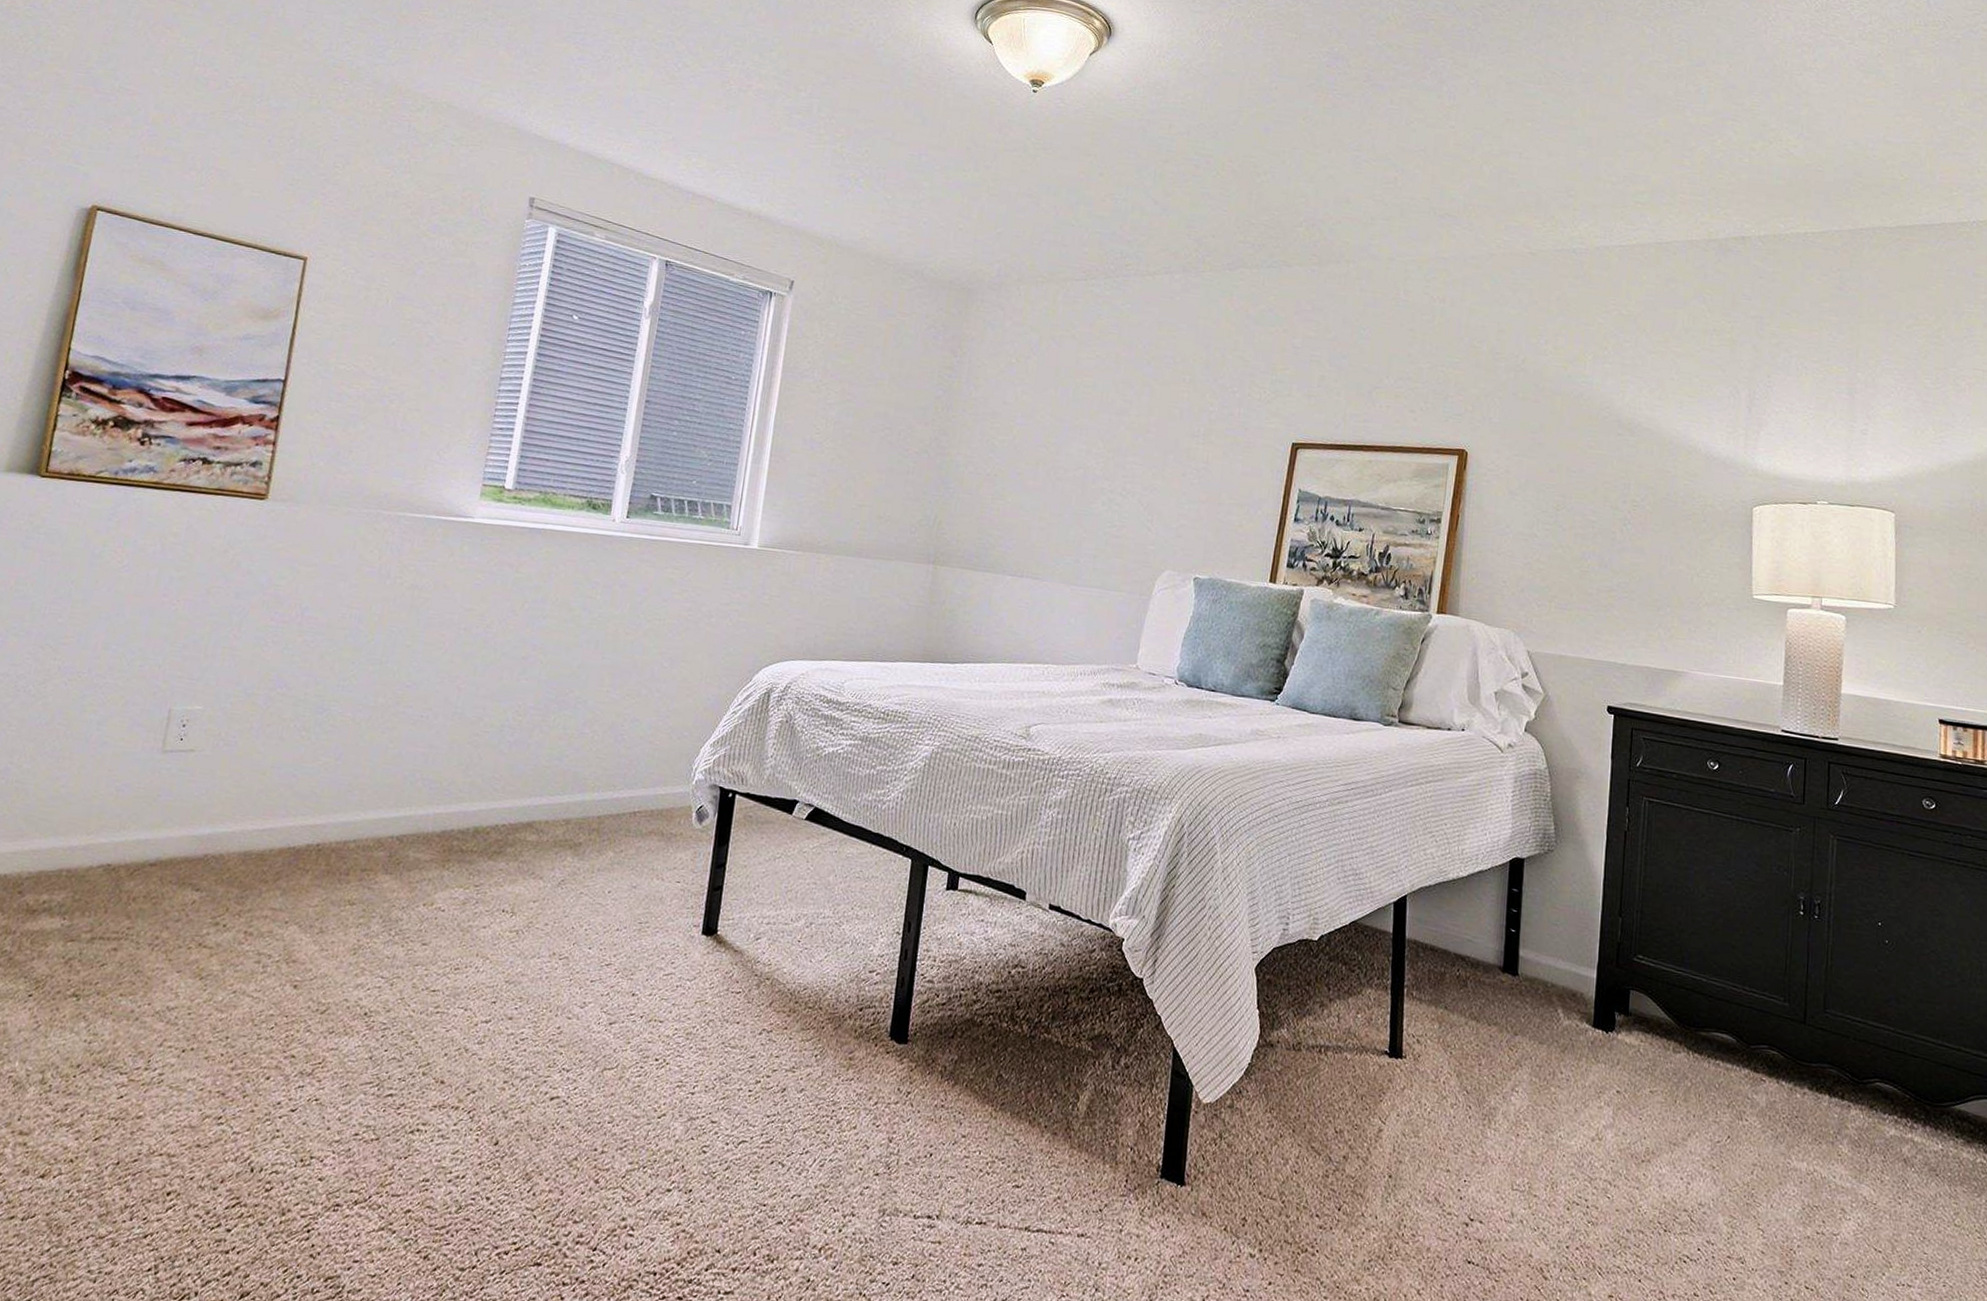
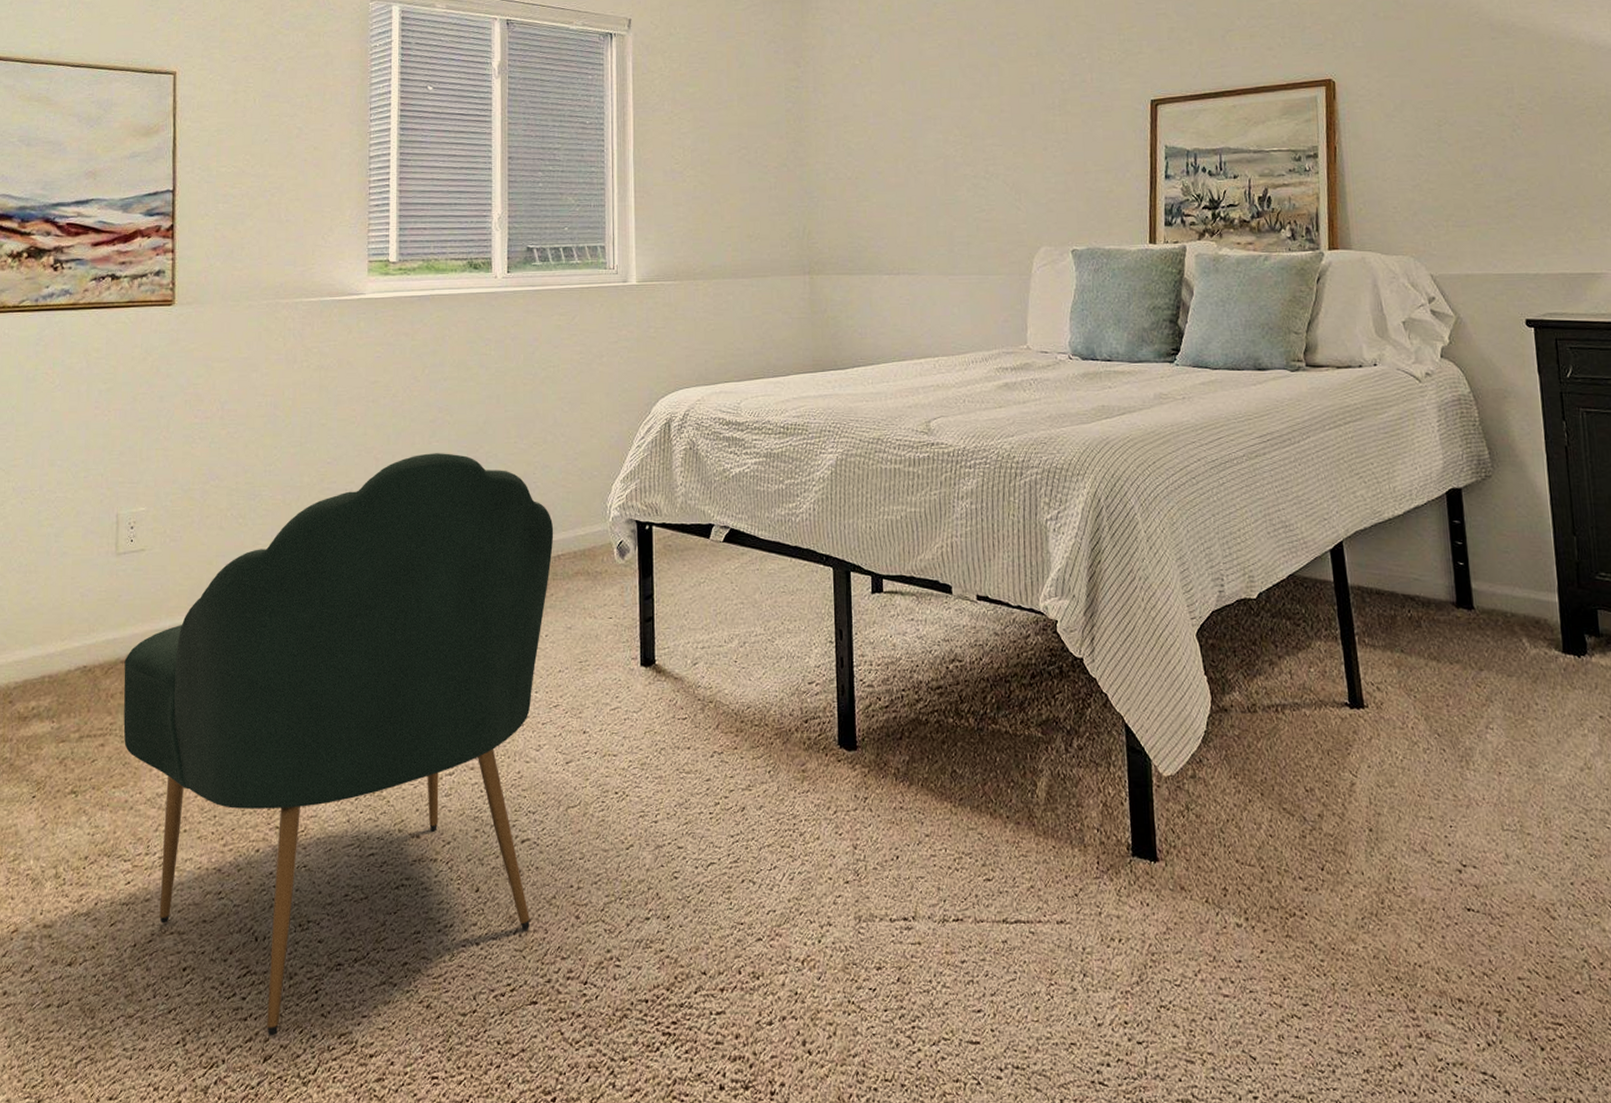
chair: none [139,690,634,1273] -> present [123,453,554,1036]

